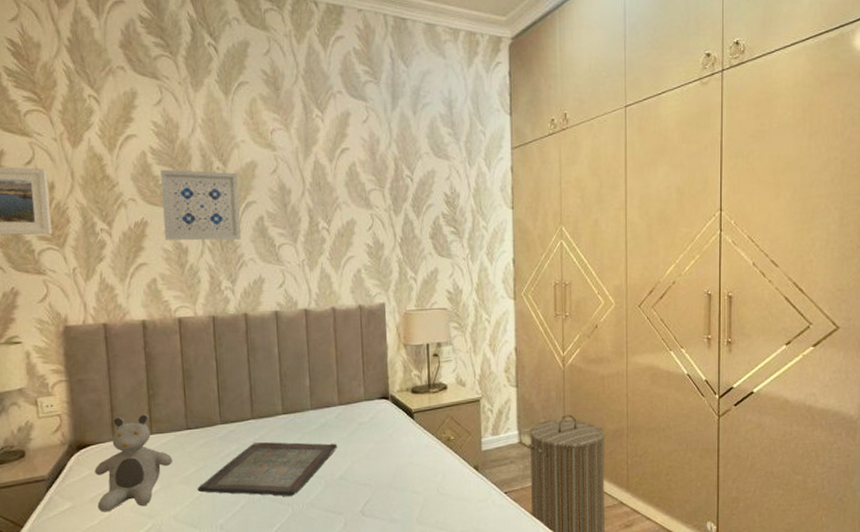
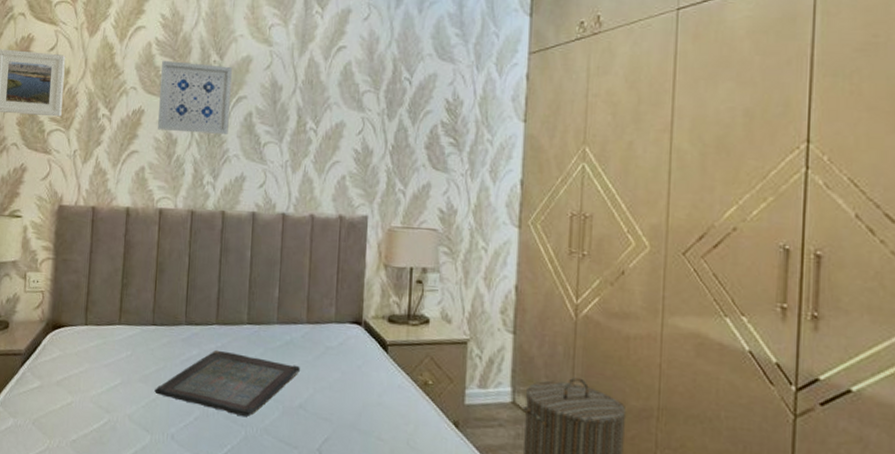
teddy bear: present [94,414,173,512] -> none [62,301,136,399]

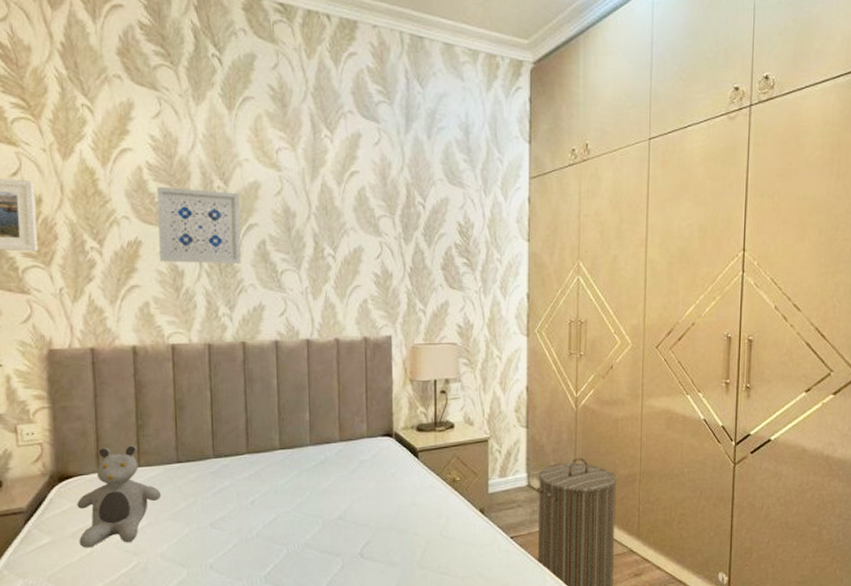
teddy bear: none [62,301,136,399] -> present [77,445,162,548]
serving tray: present [154,349,300,417] -> none [187,477,336,536]

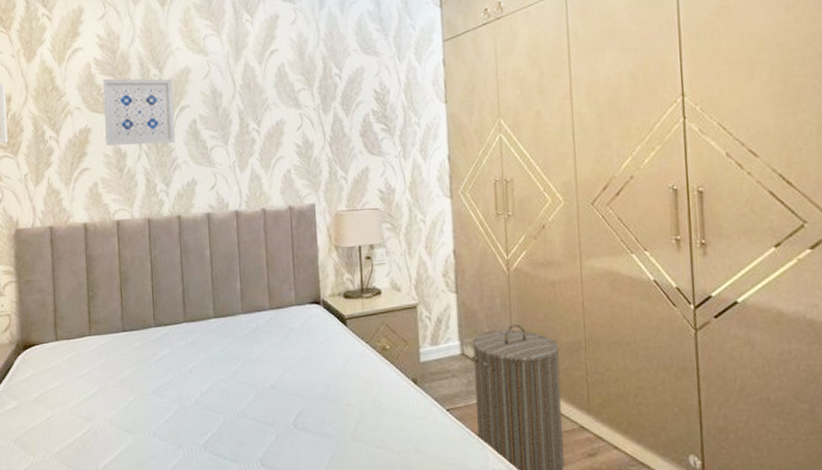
teddy bear: present [77,445,162,548] -> none [38,315,110,413]

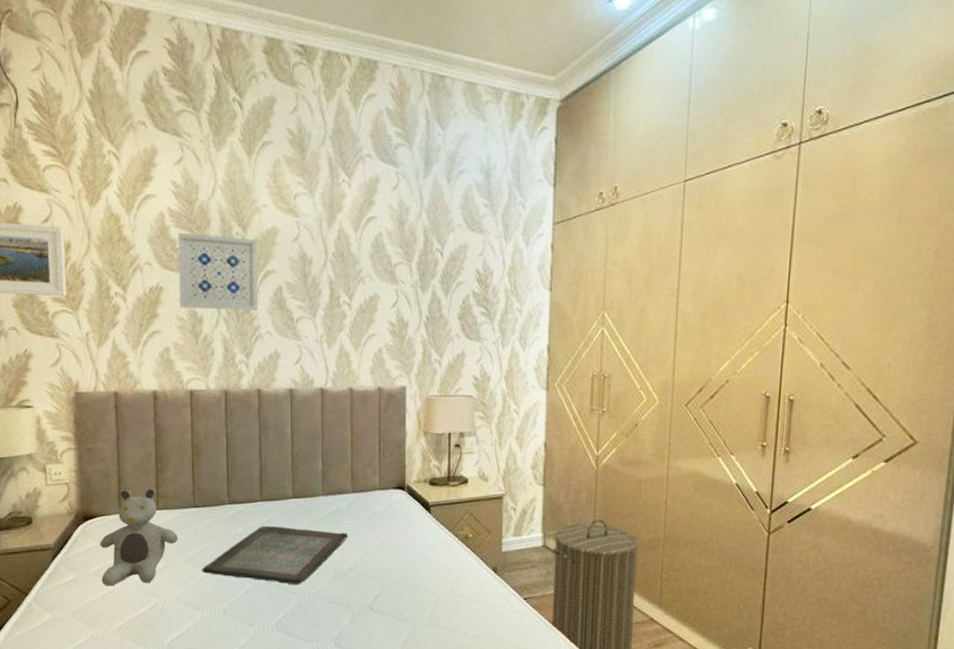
teddy bear: none [38,315,110,413] -> present [100,488,179,586]
serving tray: none [132,346,268,404] -> present [202,525,348,584]

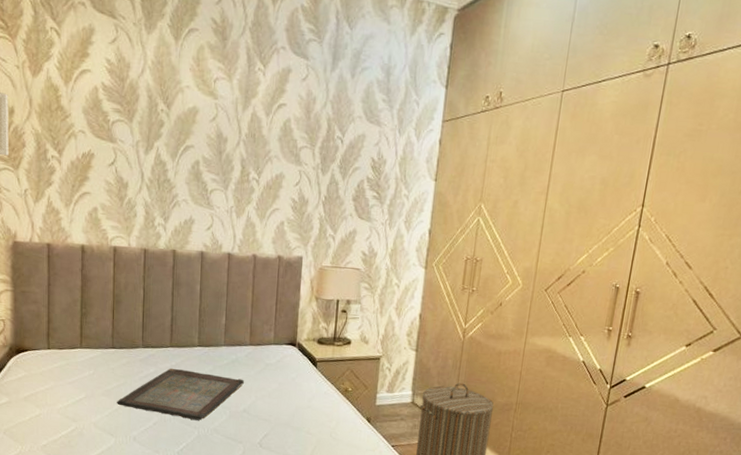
teddy bear: present [100,488,179,586] -> none [30,328,98,411]
wall art: present [178,232,258,310] -> none [108,105,179,180]

